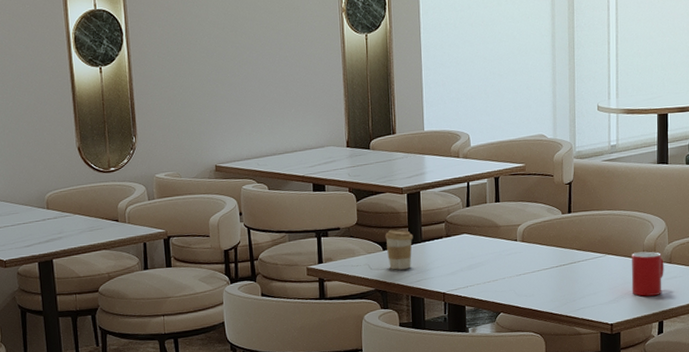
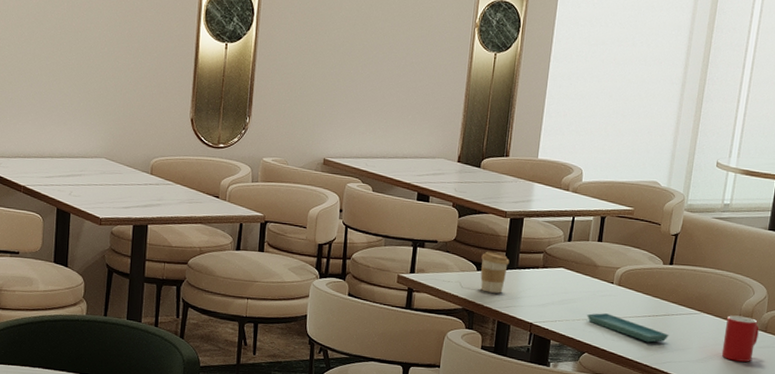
saucer: none [497,271,579,293] -> present [587,313,669,343]

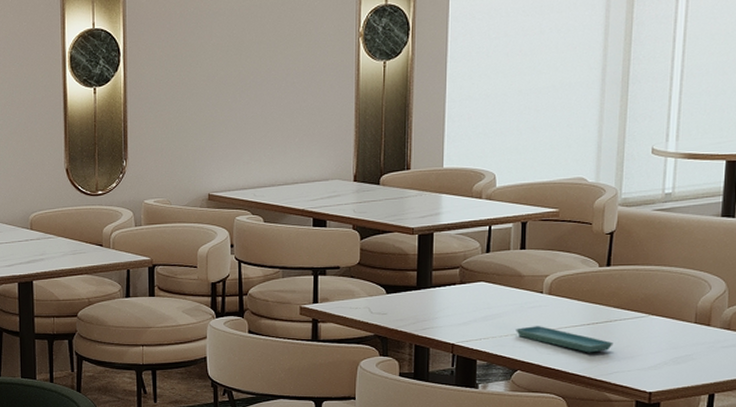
coffee cup: present [480,251,510,293] -> none [390,272,422,316]
cup: present [721,315,759,362] -> none [678,314,721,365]

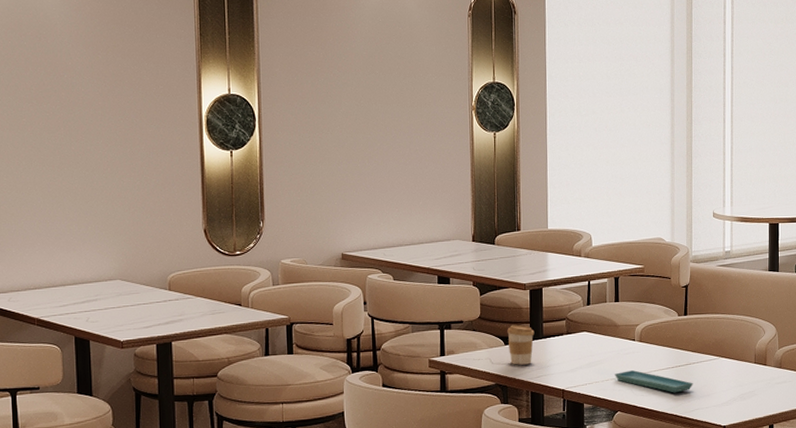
coffee cup: none [390,272,422,316] -> present [507,324,535,365]

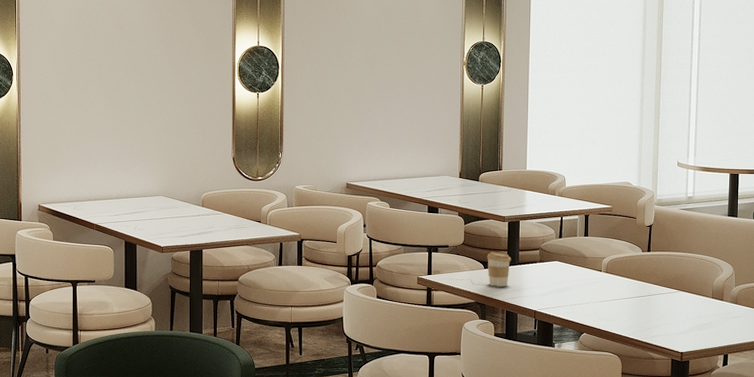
saucer: present [615,370,693,393] -> none [582,298,654,320]

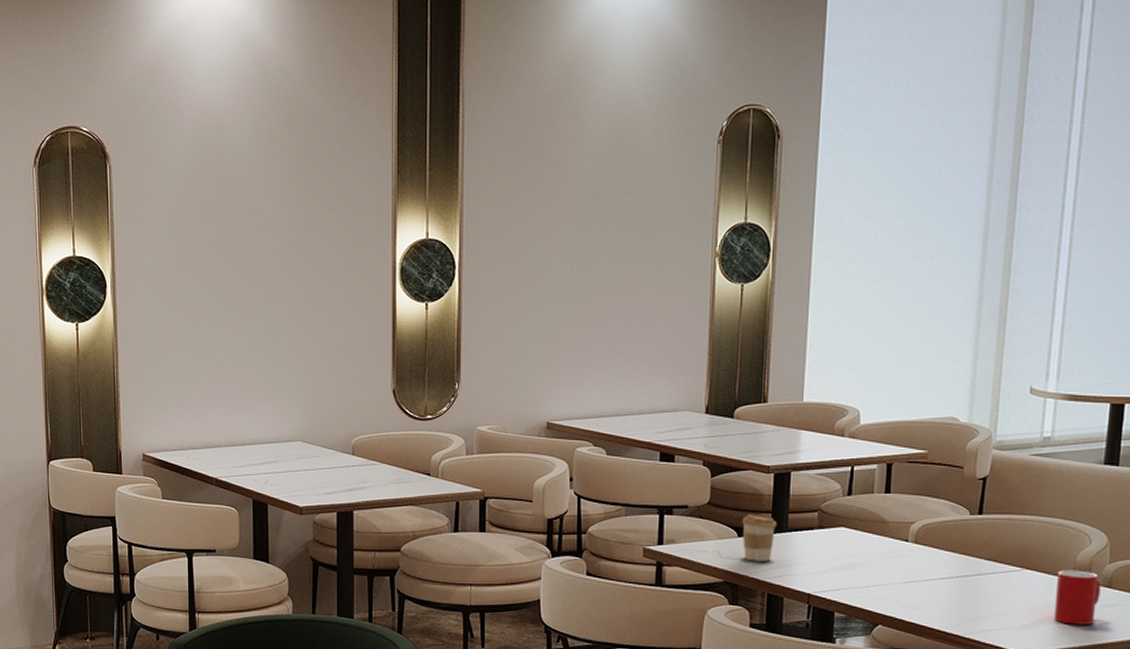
cup: none [701,291,731,331] -> present [1053,570,1101,625]

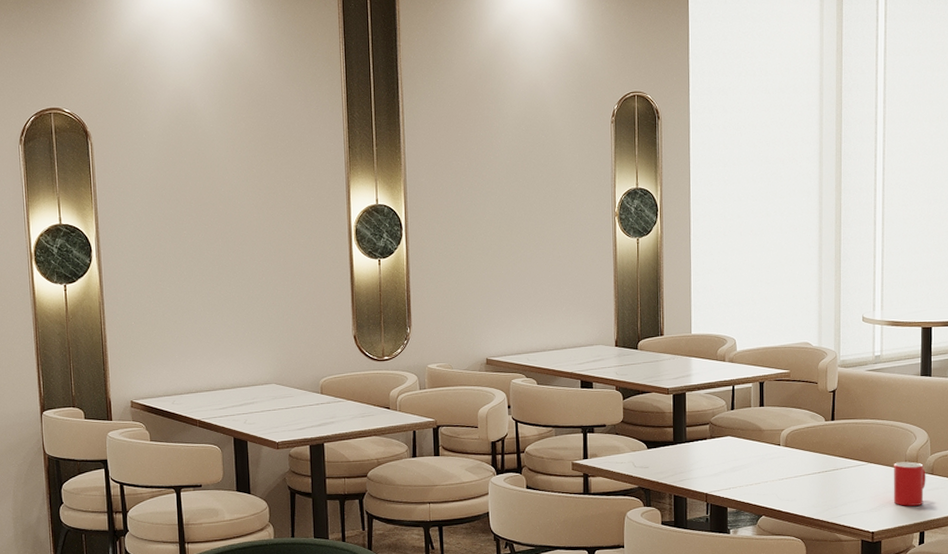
coffee cup: present [742,513,777,561] -> none [650,428,678,469]

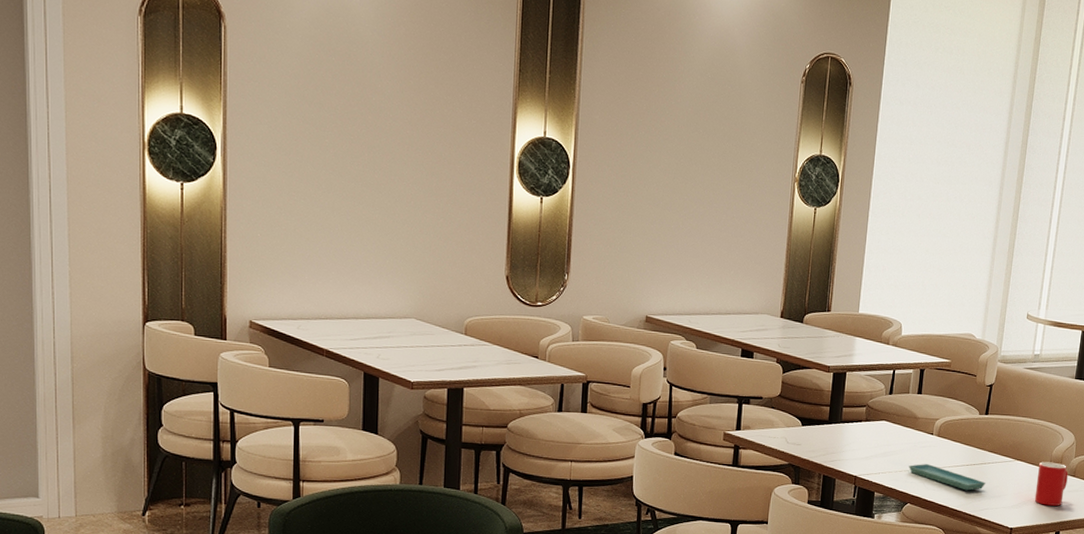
saucer: none [759,475,841,498] -> present [909,464,986,491]

